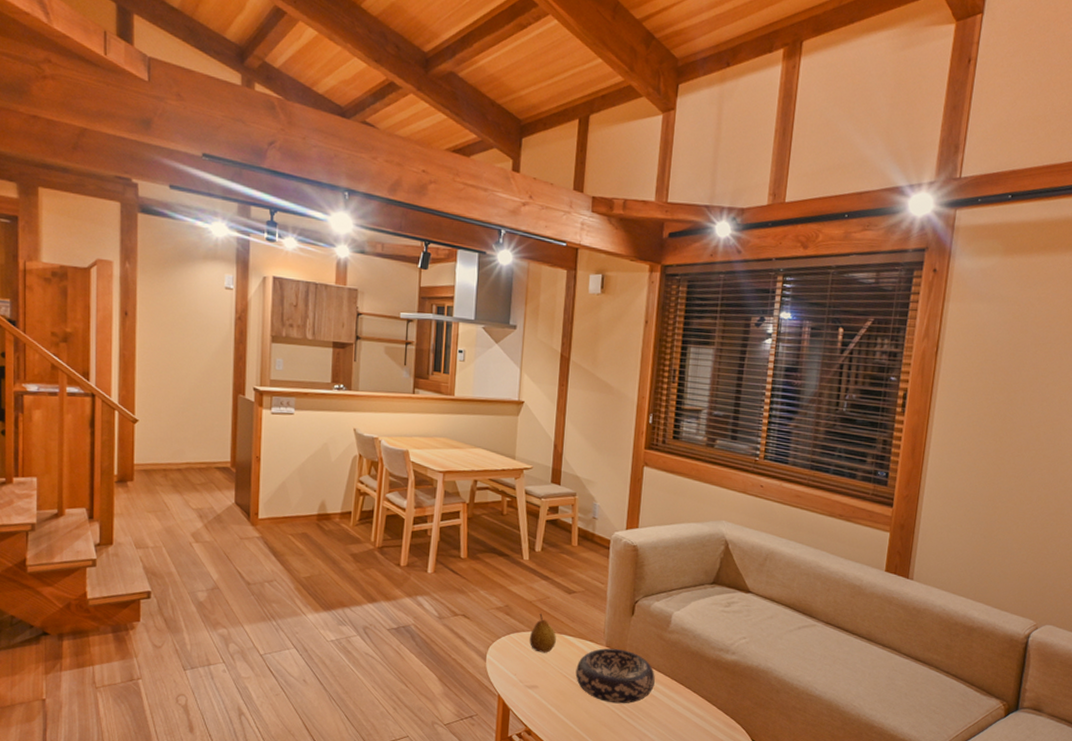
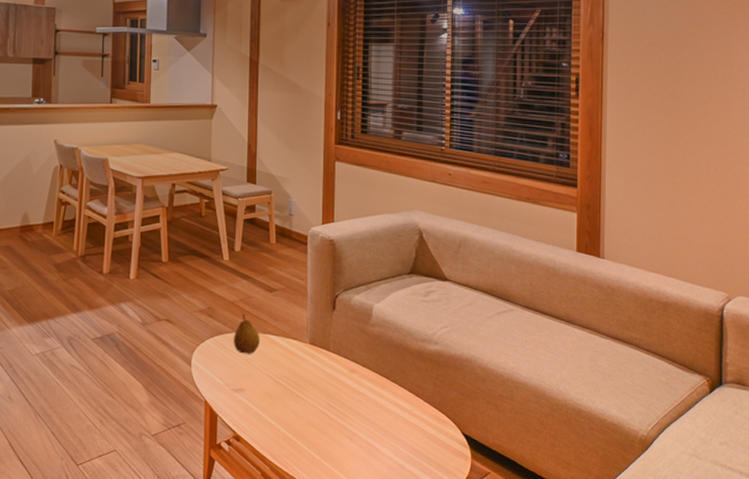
decorative bowl: present [575,648,655,704] -> none [281,346,360,403]

